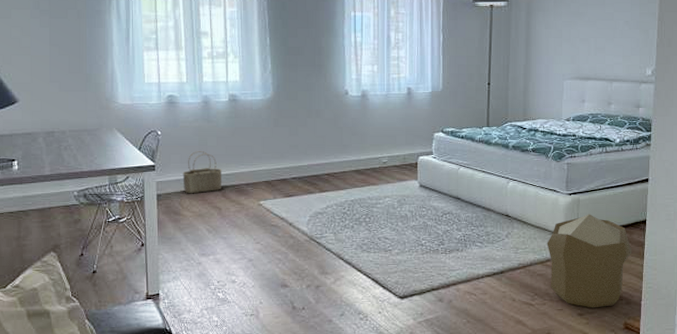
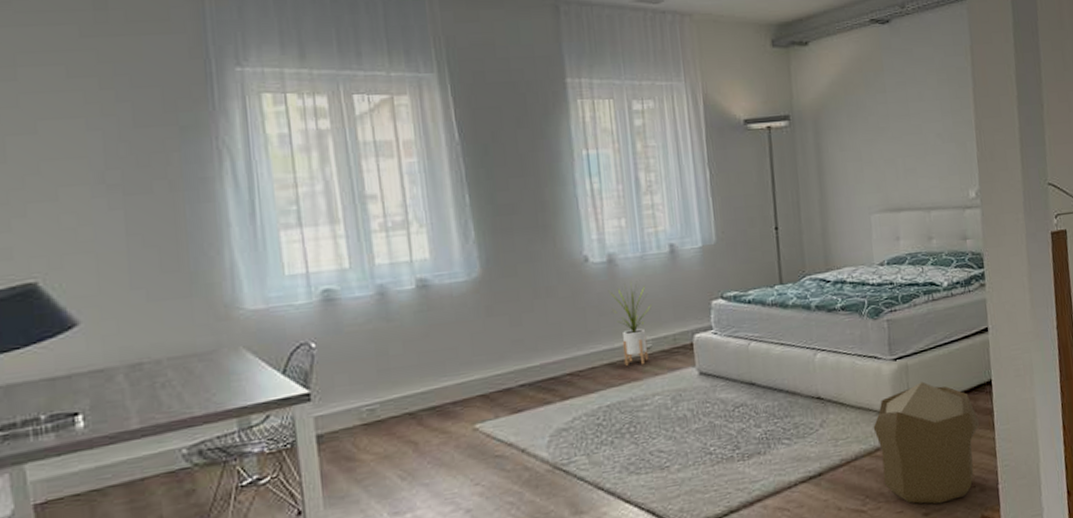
wicker basket: present [182,151,222,193] -> none [354,364,416,428]
house plant: none [360,112,390,174] -> present [607,281,651,366]

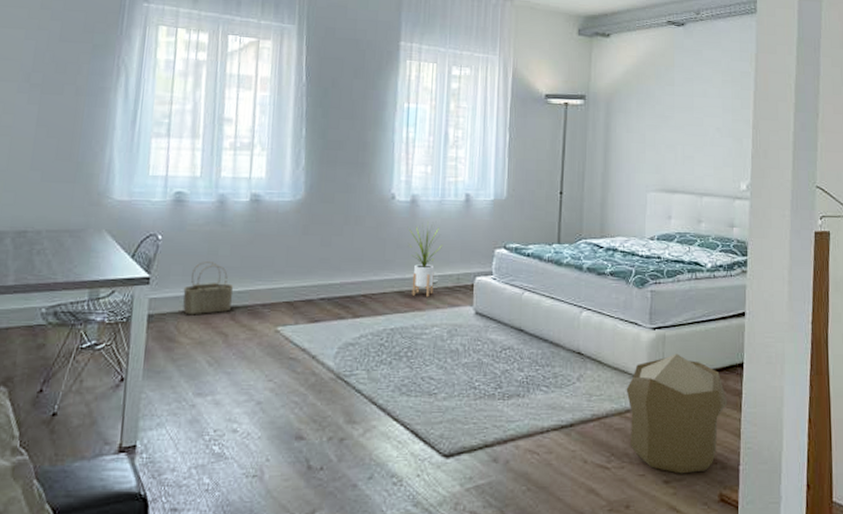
wicker basket: none [354,364,416,428] -> present [183,262,234,314]

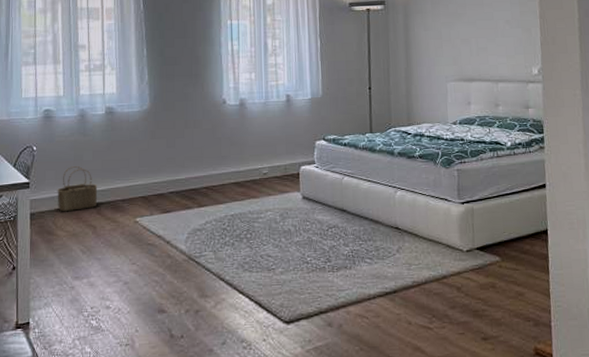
house plant: present [407,222,442,297] -> none [238,121,270,186]
pouf: present [626,353,728,474] -> none [441,224,536,332]

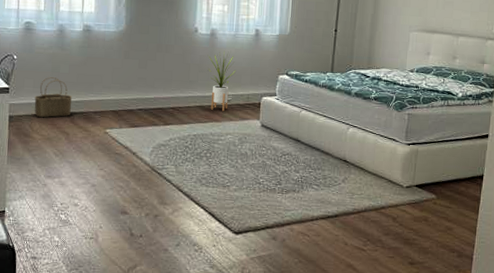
house plant: none [238,121,270,186] -> present [207,51,236,112]

